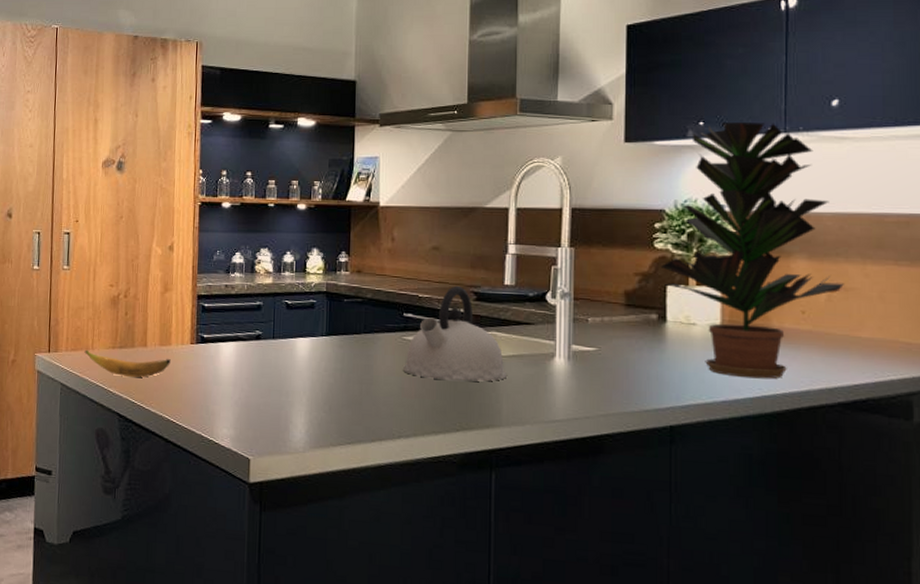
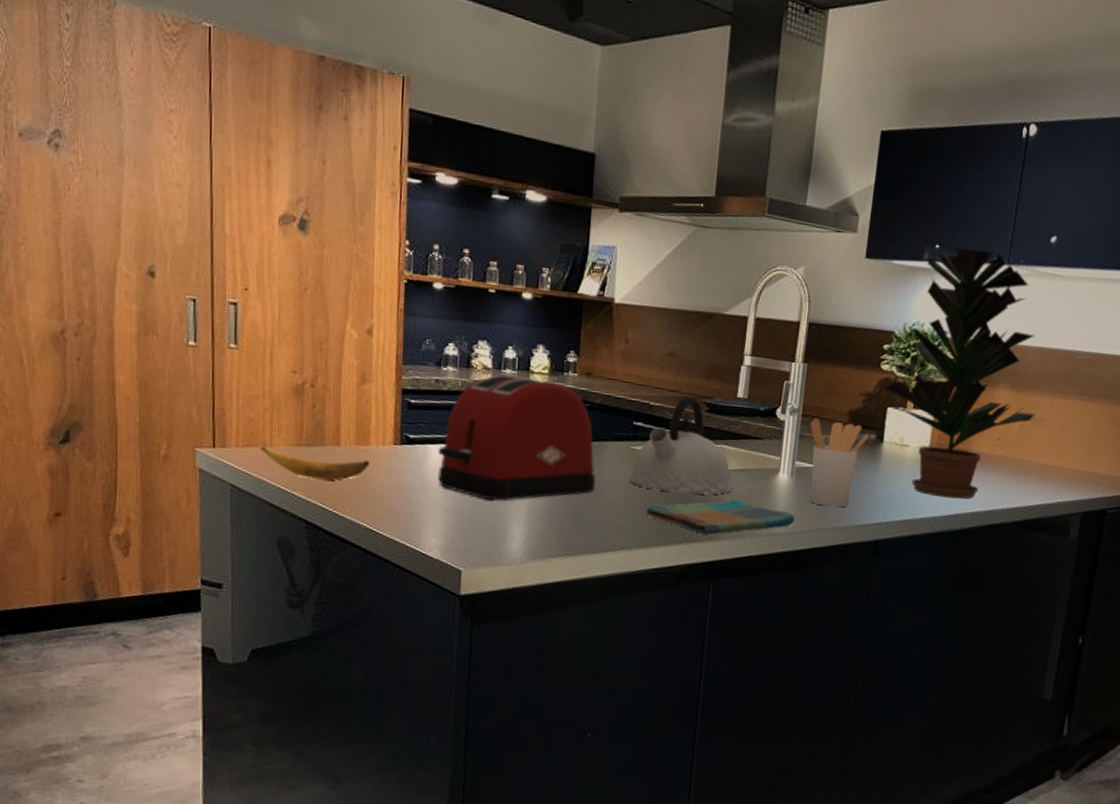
toaster: none [228,277,371,393] -> present [438,374,596,501]
dish towel: none [421,385,577,422] -> present [646,498,795,534]
utensil holder: none [583,300,650,392] -> present [810,417,869,508]

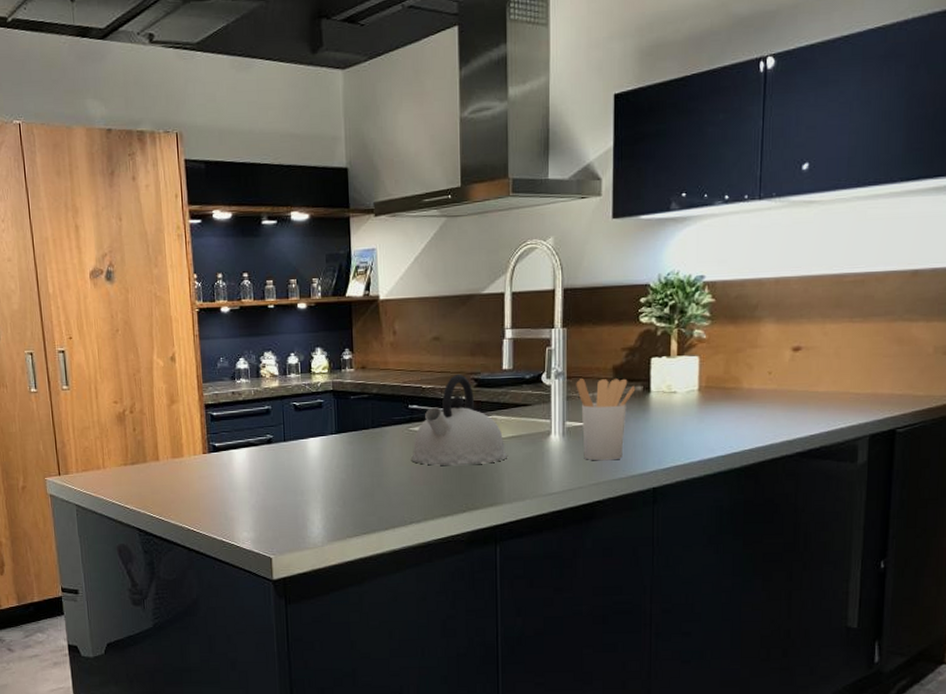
banana: present [260,446,370,481] -> none [96,469,185,492]
toaster: present [438,374,596,501] -> none [241,378,381,492]
dish towel: present [646,498,795,534] -> none [429,464,571,501]
potted plant: present [885,248,1035,499] -> none [646,190,806,438]

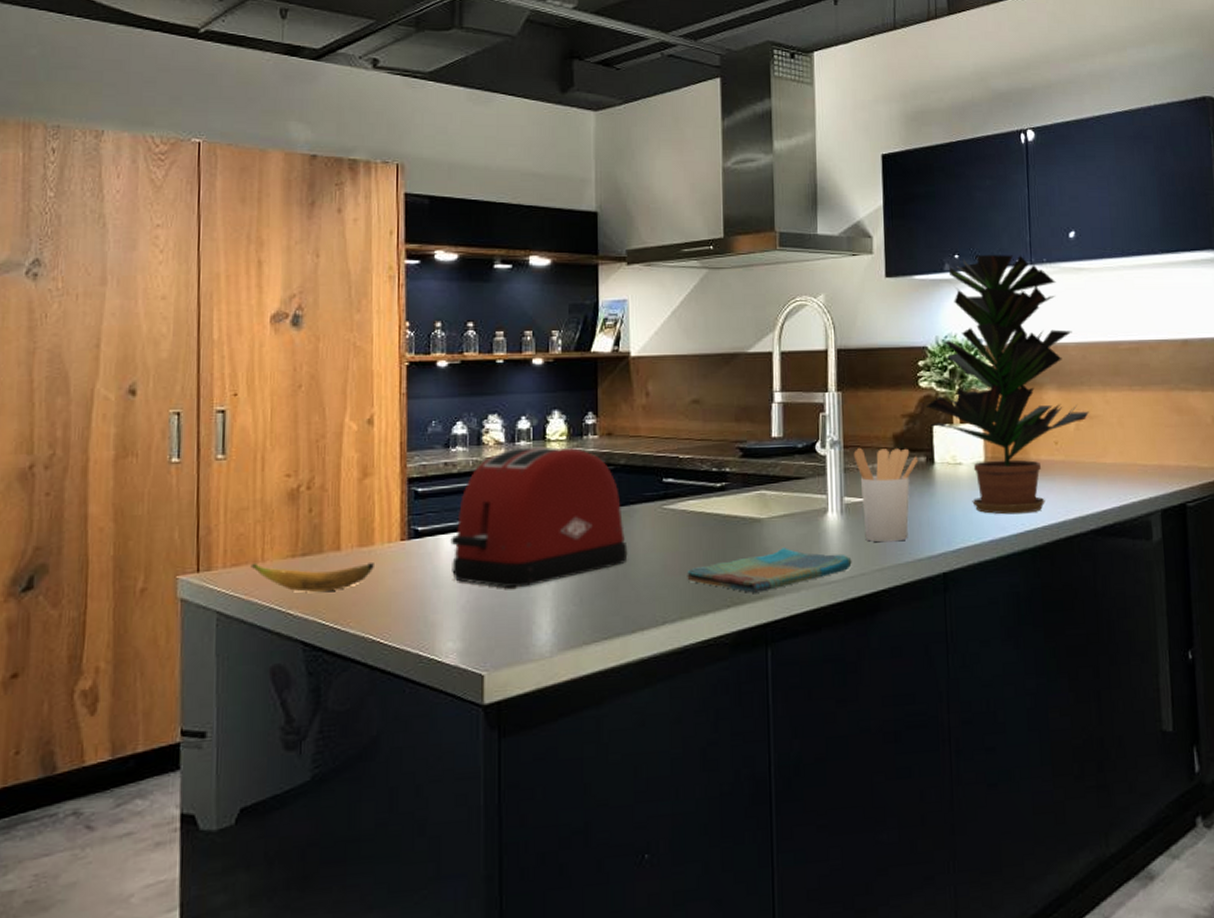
banana: none [96,469,185,492] -> present [251,563,374,592]
toaster: none [241,378,381,492] -> present [450,446,628,588]
kettle: present [411,373,507,466] -> none [665,442,778,551]
dish towel: none [429,464,571,501] -> present [687,548,852,593]
potted plant: none [646,190,806,438] -> present [927,255,1089,515]

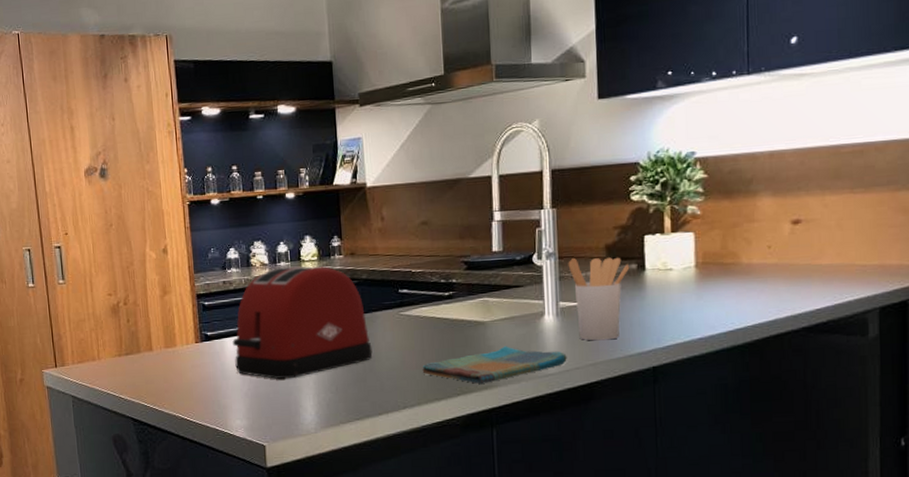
banana: present [251,563,374,592] -> none [91,360,178,382]
potted plant: present [927,255,1089,515] -> none [638,66,805,315]

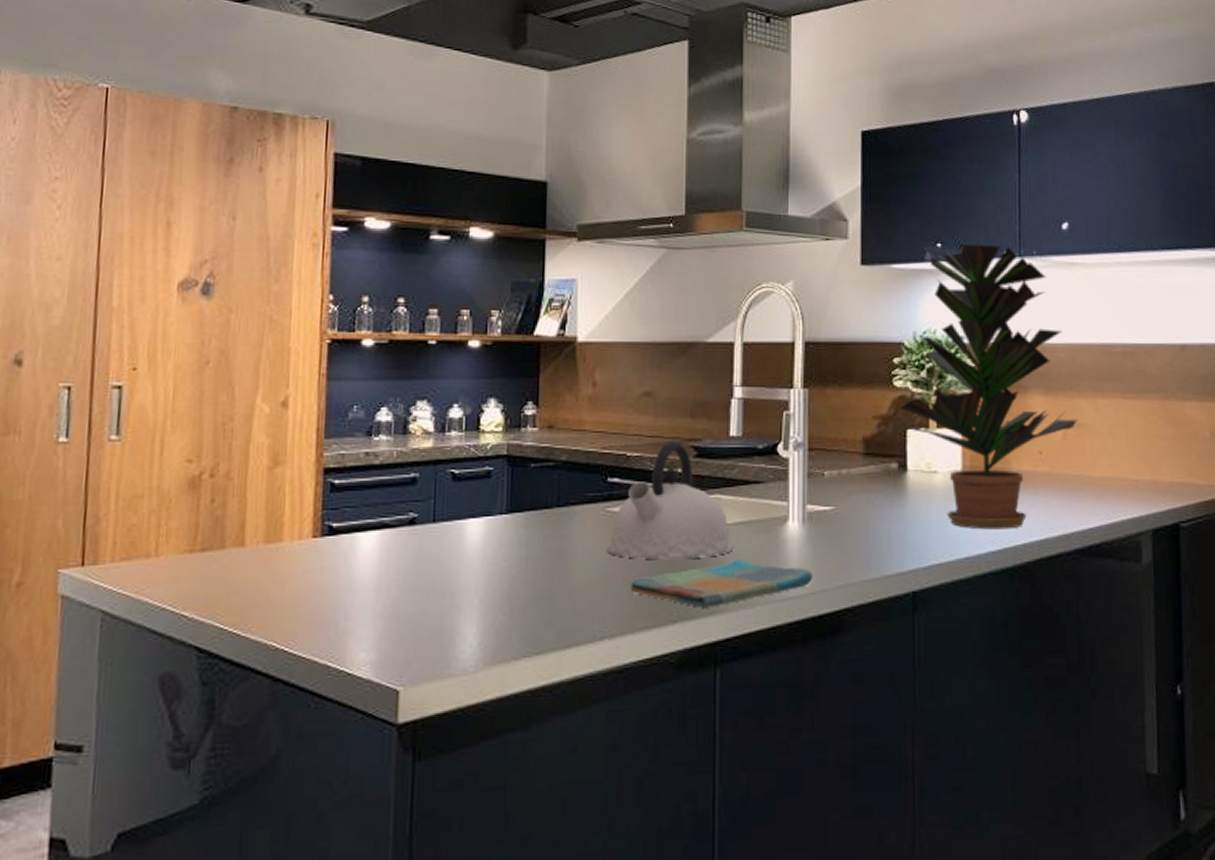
toaster: present [232,266,373,379] -> none [368,438,566,595]
kettle: none [403,257,500,350] -> present [607,439,733,560]
utensil holder: present [568,257,630,341] -> none [819,450,890,556]
potted plant: none [638,66,805,315] -> present [901,244,1077,530]

